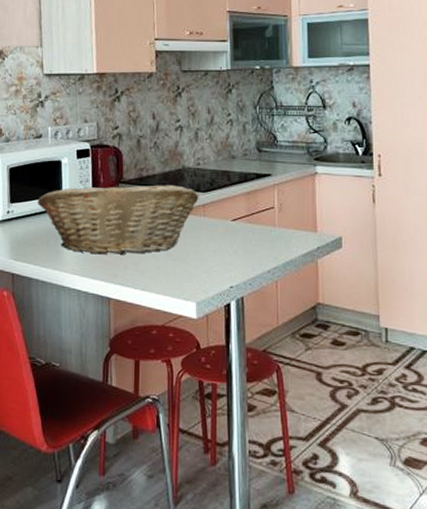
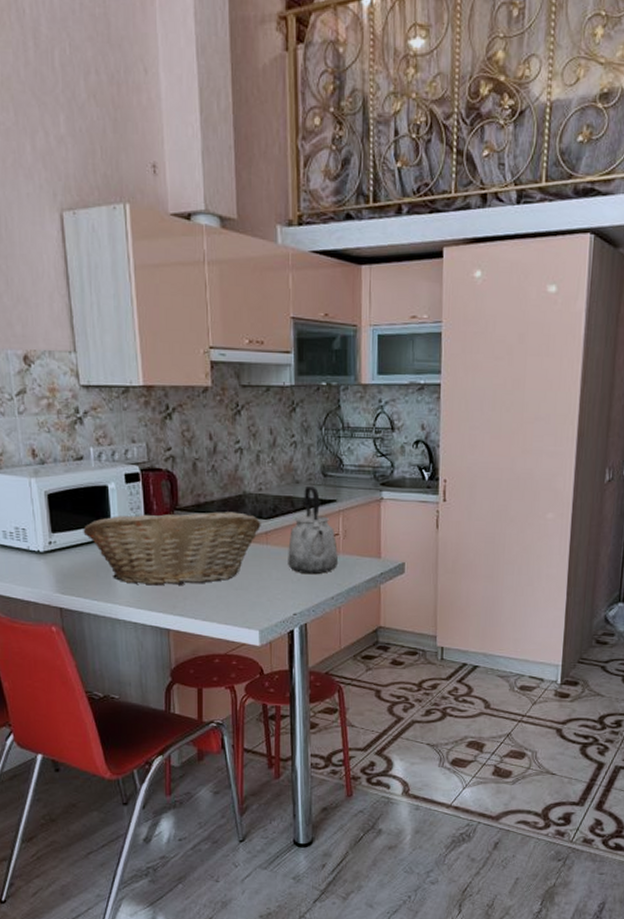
kettle: none [224,160,275,247] -> present [288,485,339,575]

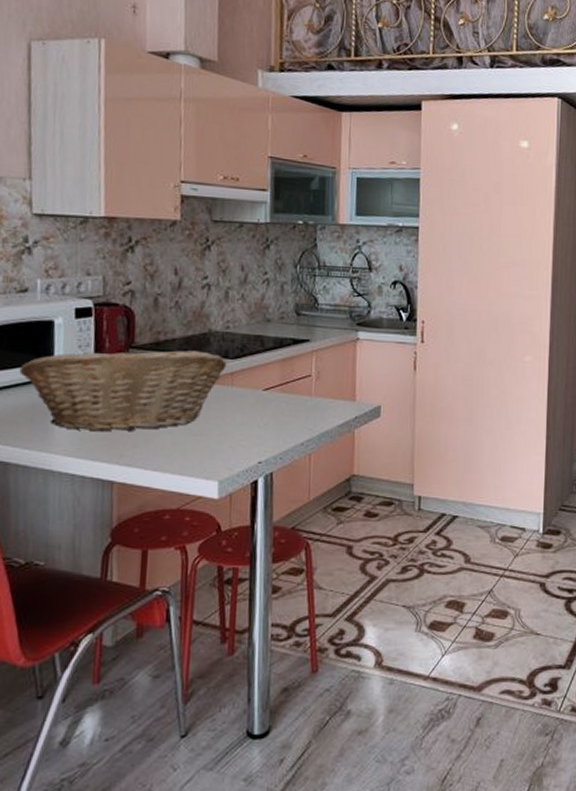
kettle: present [288,485,339,575] -> none [254,324,310,419]

